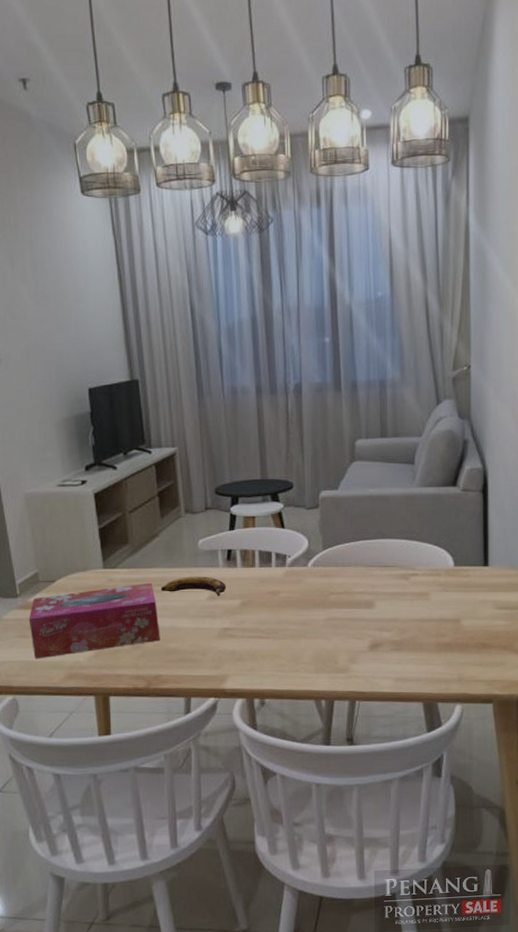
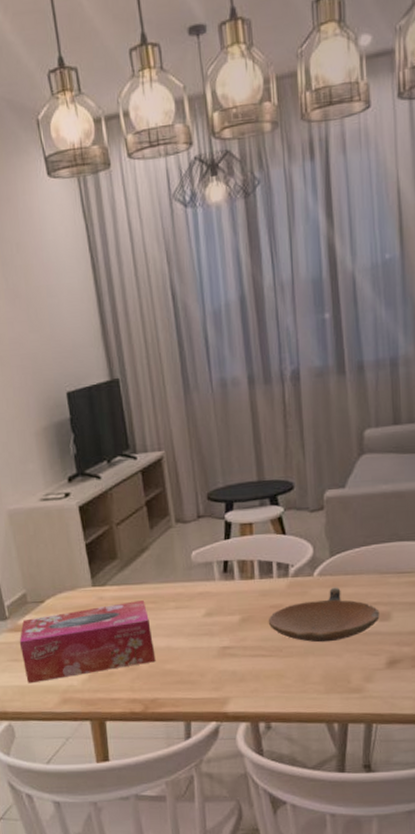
banana: present [160,576,227,596] -> none [153,591,225,612]
bowl: none [266,577,365,627] -> present [268,587,380,643]

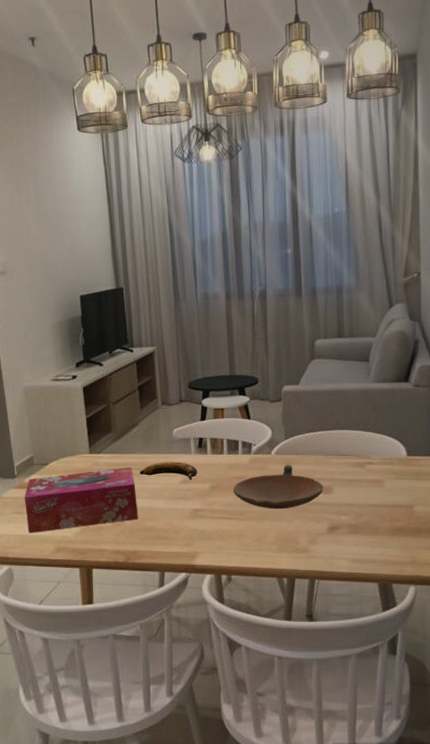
banana: none [153,591,225,612] -> present [139,462,198,480]

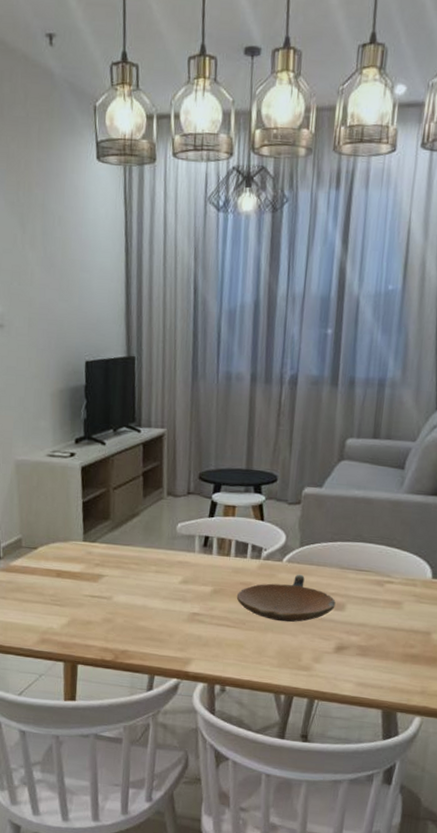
tissue box: present [24,467,138,534] -> none [9,560,132,621]
banana: present [139,462,198,480] -> none [136,558,201,581]

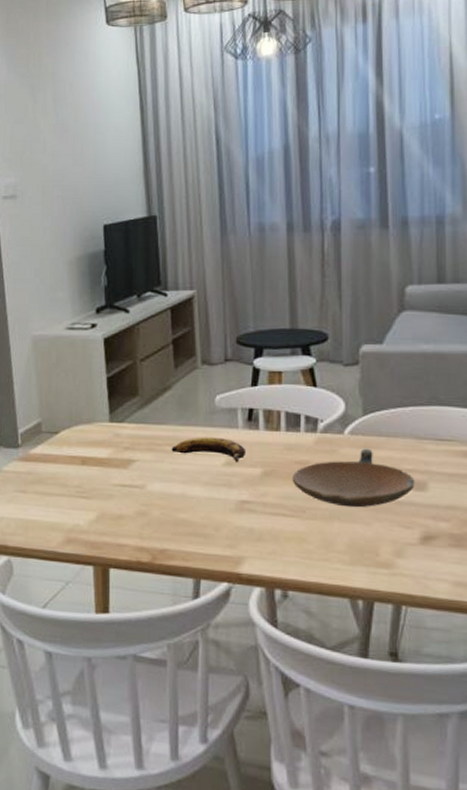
banana: none [136,558,201,581] -> present [171,437,247,462]

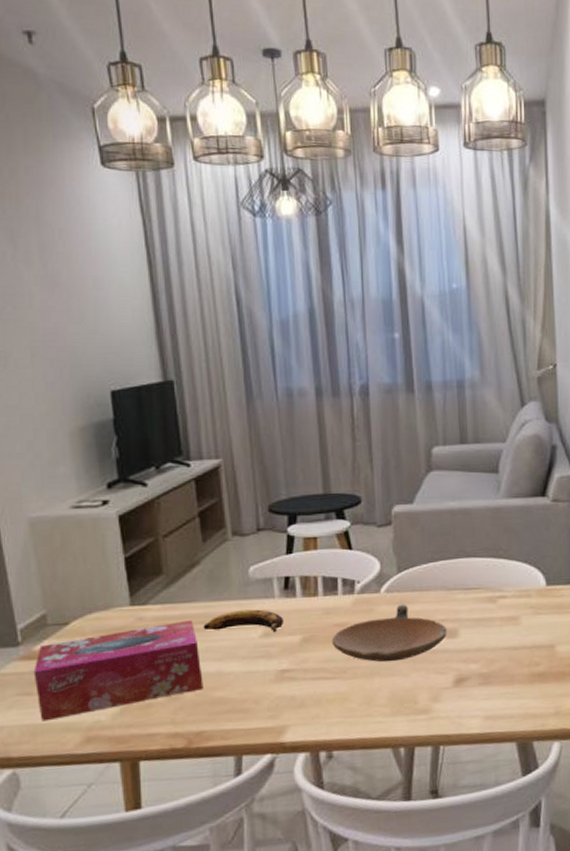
tissue box: none [28,441,169,518] -> present [33,621,204,722]

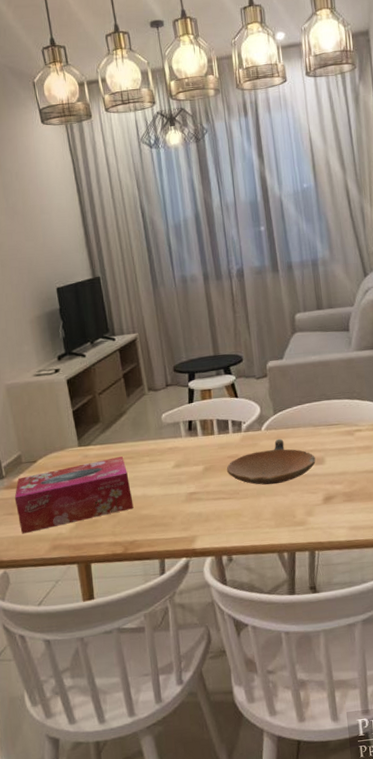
banana: present [203,609,285,632] -> none [131,446,190,464]

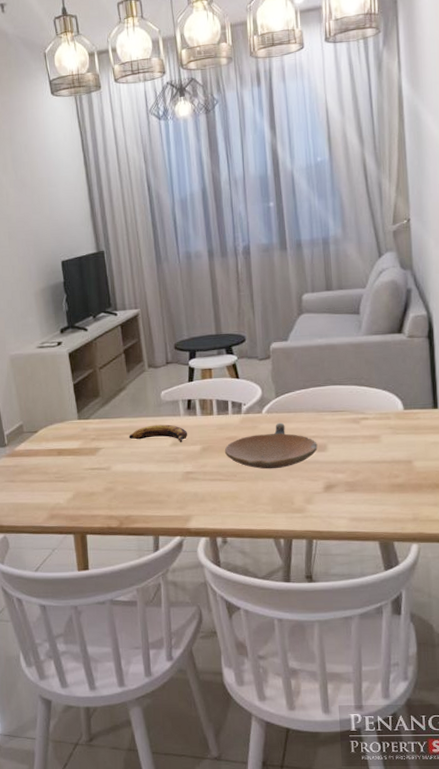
tissue box: present [14,457,134,534] -> none [15,432,130,502]
banana: none [131,446,190,464] -> present [129,424,188,442]

